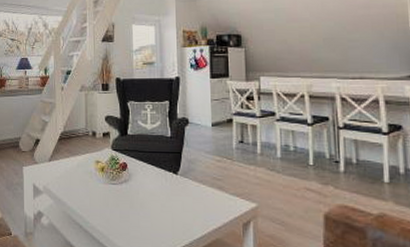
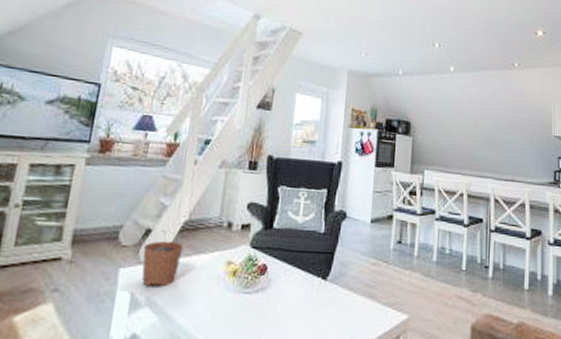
plant pot: none [36,139,63,179] -> present [141,230,184,287]

